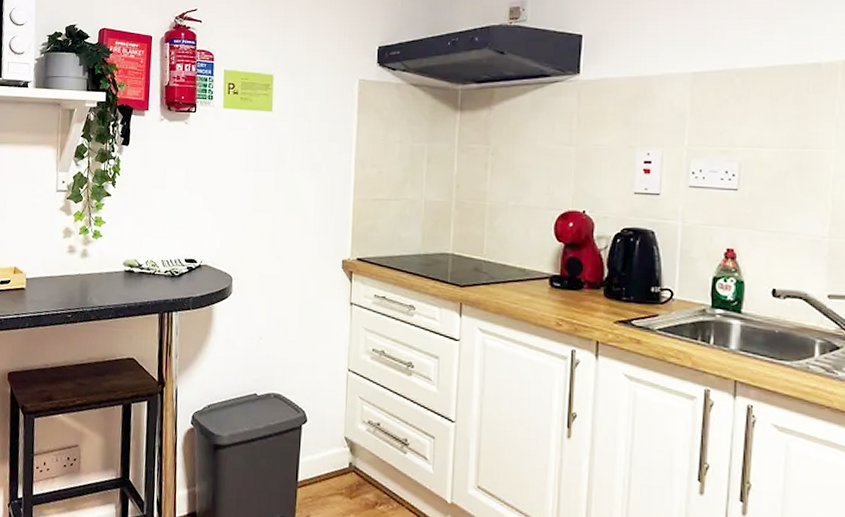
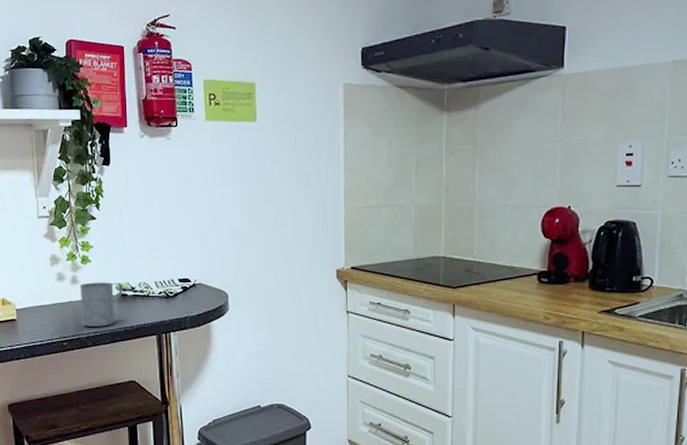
mug: none [88,257,131,302] -> present [79,282,124,327]

